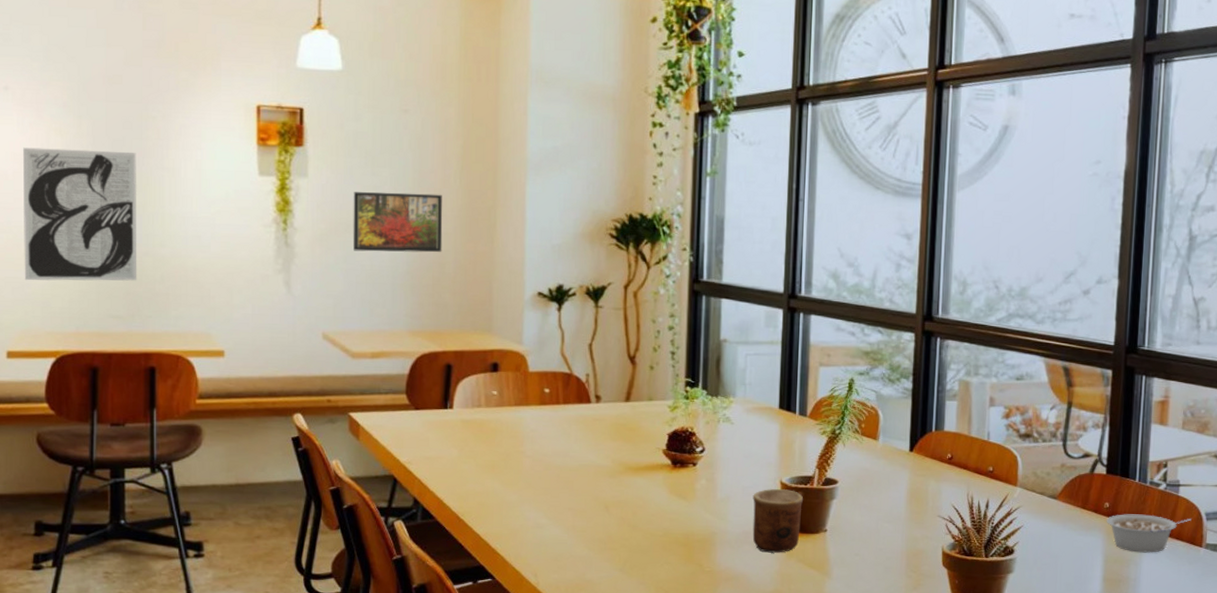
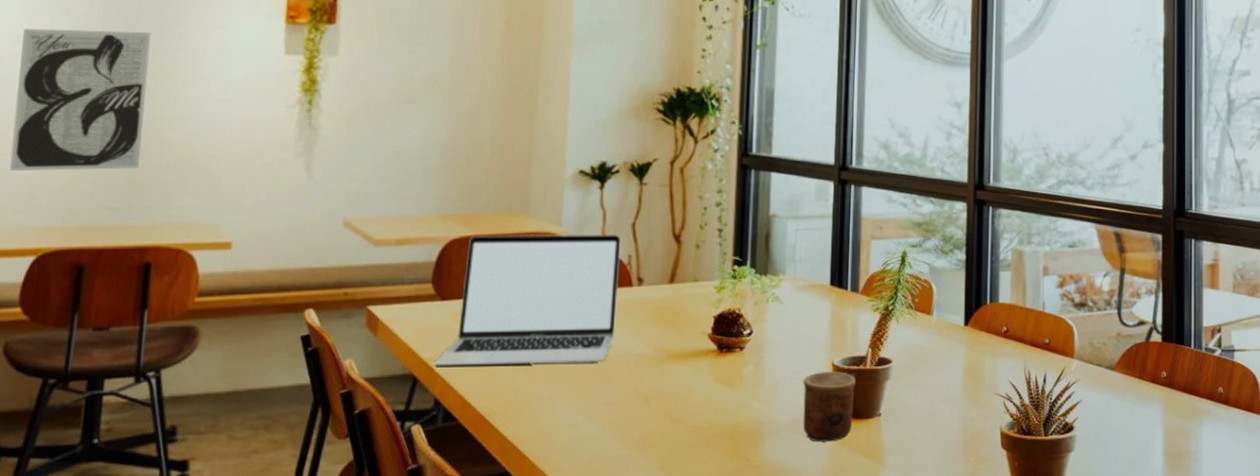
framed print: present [352,192,443,253] -> none [382,69,482,132]
laptop: none [412,351,579,472] -> present [435,234,621,366]
legume: present [1106,514,1192,553] -> none [1164,382,1248,423]

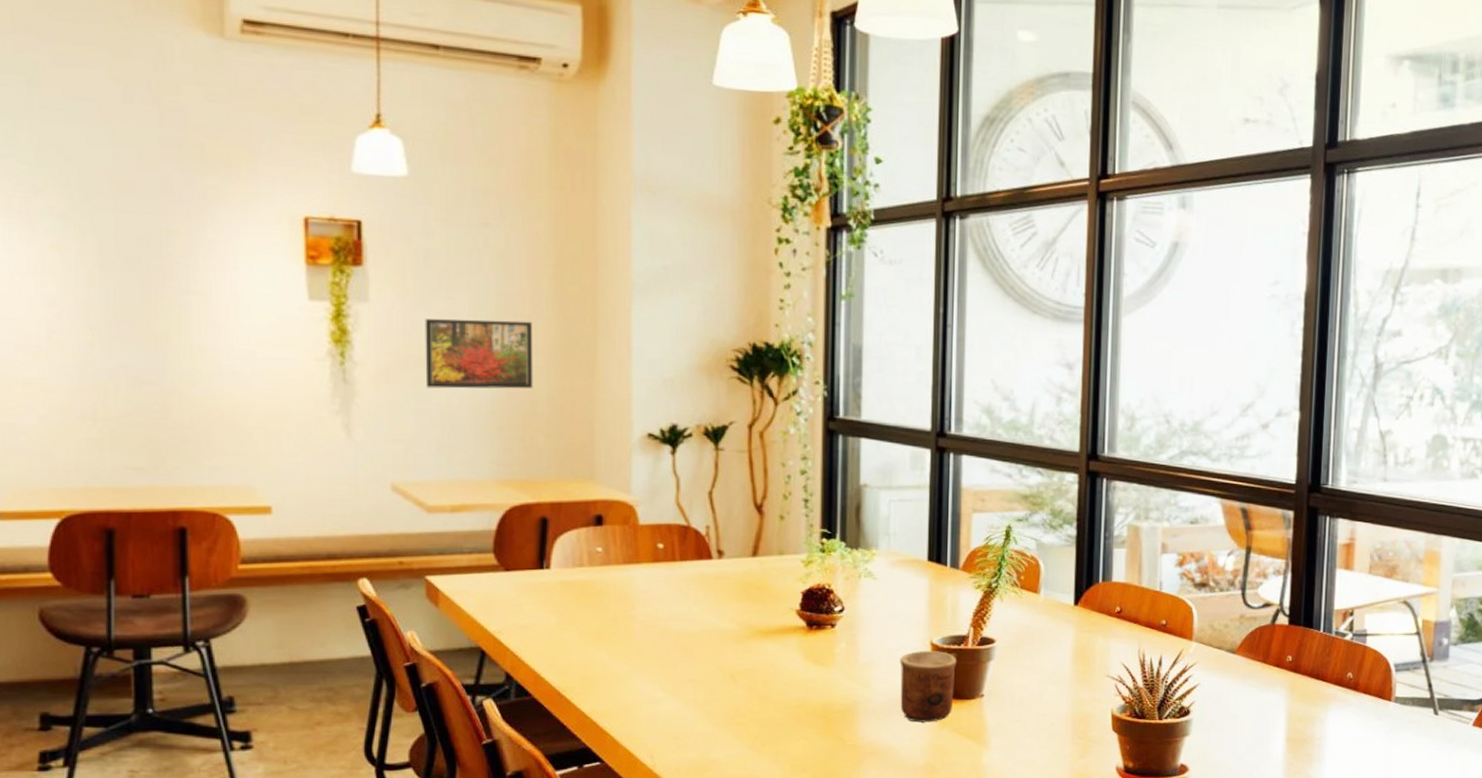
wall art: present [9,28,151,172] -> none [11,267,161,427]
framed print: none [382,69,482,132] -> present [425,319,533,389]
laptop: present [435,234,621,366] -> none [503,502,698,640]

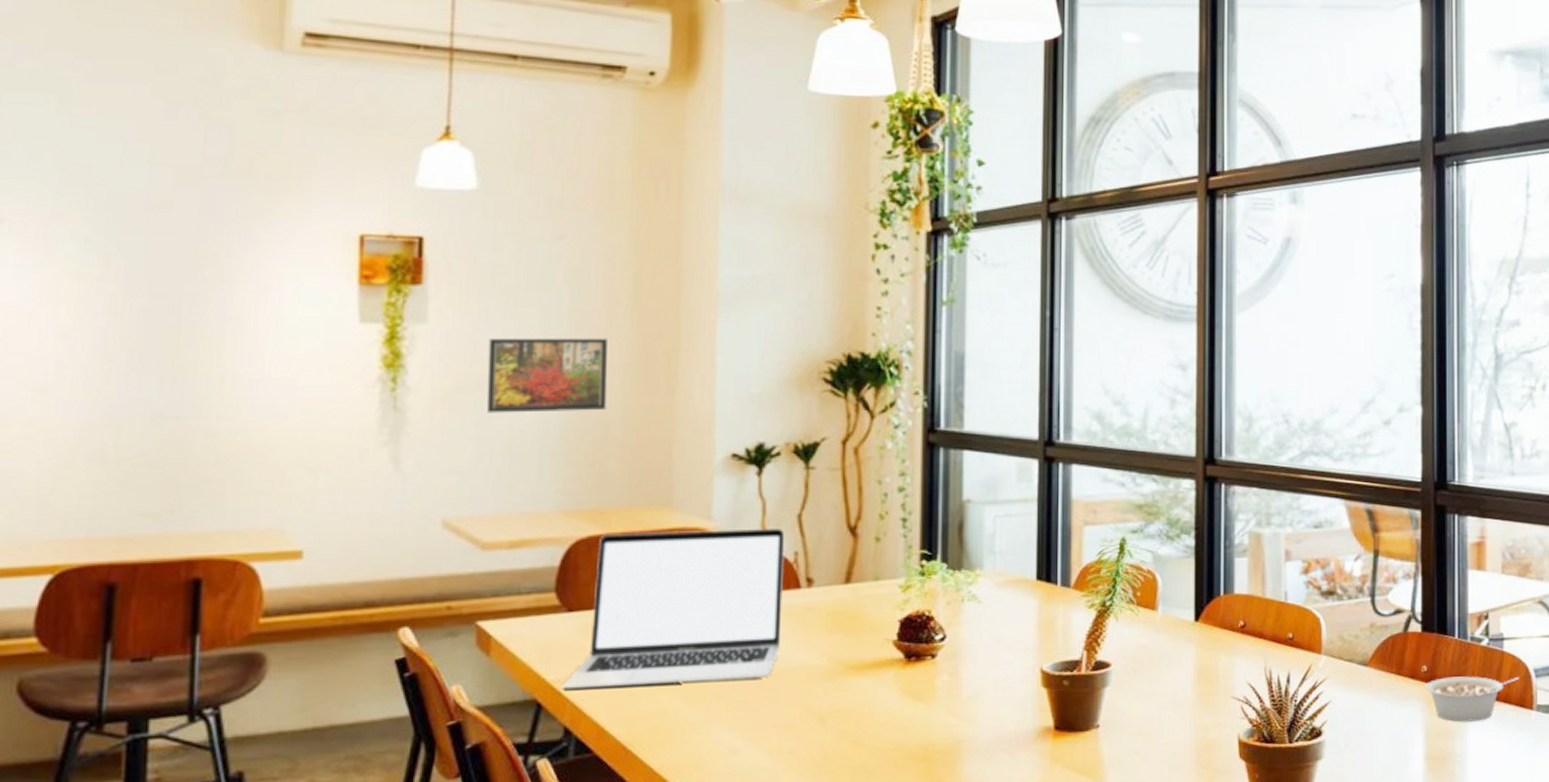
laptop: none [503,502,698,640] -> present [563,528,785,690]
cup: present [900,651,957,722] -> none [1007,679,1070,760]
legume: none [1289,667,1380,709] -> present [1424,676,1519,722]

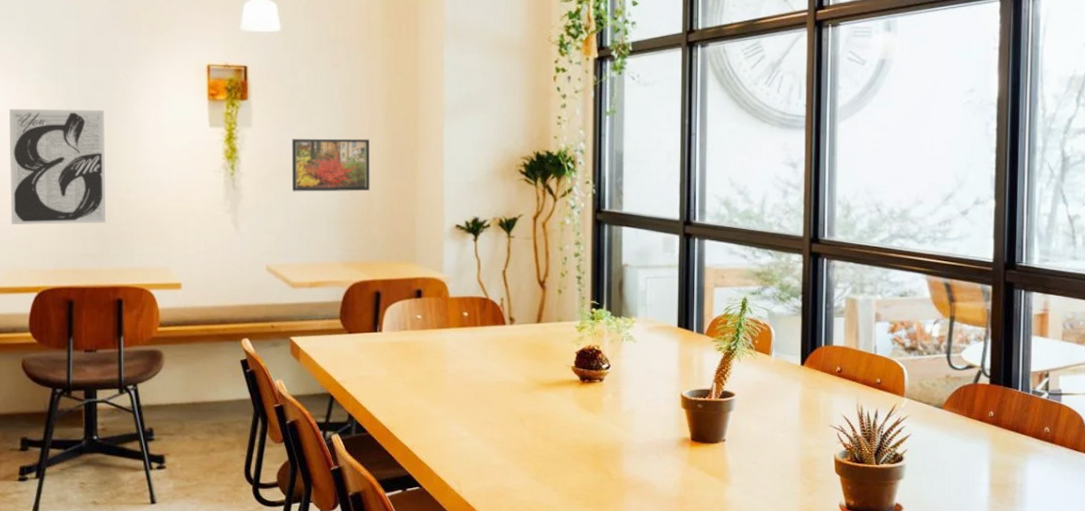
wall art: none [12,296,187,473] -> present [9,108,106,225]
laptop: present [563,528,785,690] -> none [347,279,494,388]
legume: present [1424,676,1519,722] -> none [991,422,1074,459]

